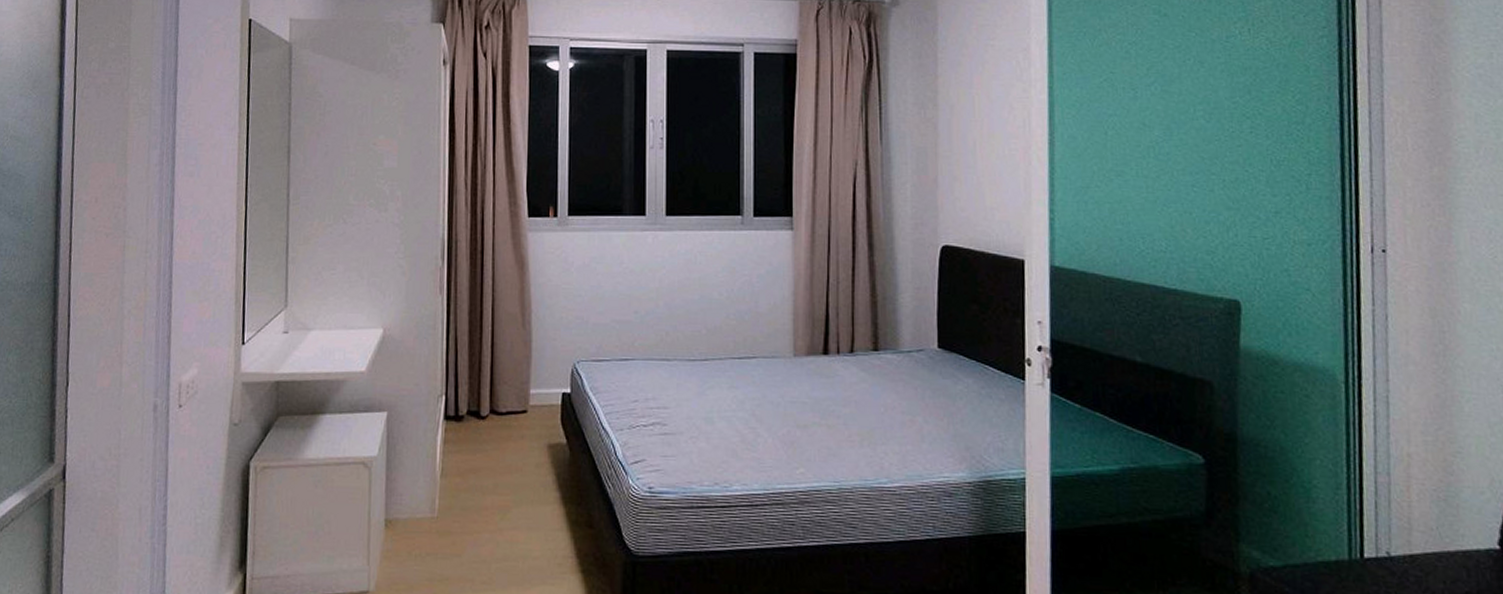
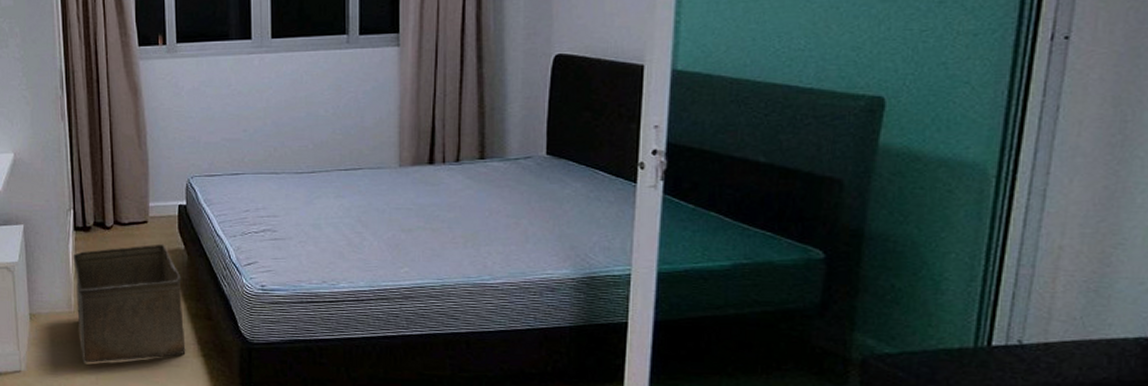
storage bin: none [441,437,563,581] -> present [73,244,186,363]

